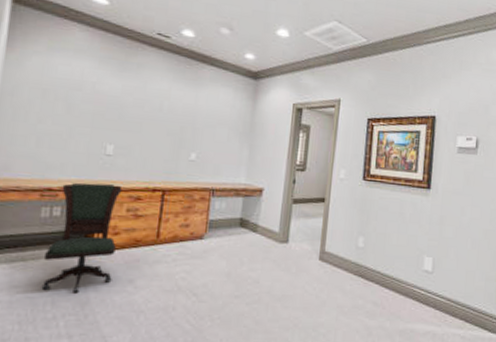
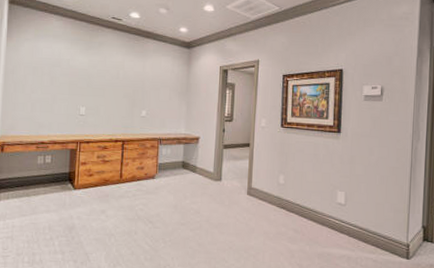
office chair: present [41,182,123,294] -> none [41,137,93,221]

